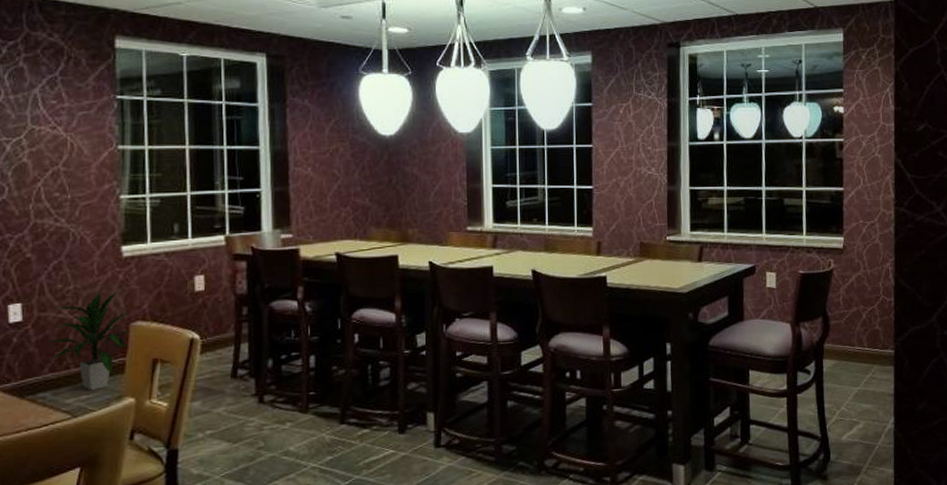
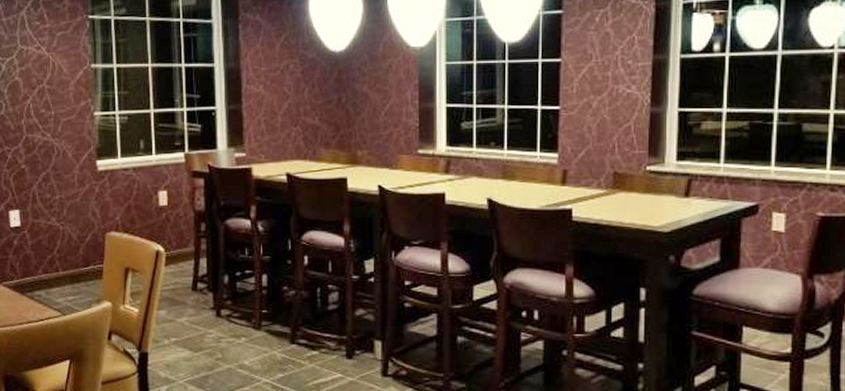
indoor plant: present [44,290,131,390] -> none [38,201,107,292]

